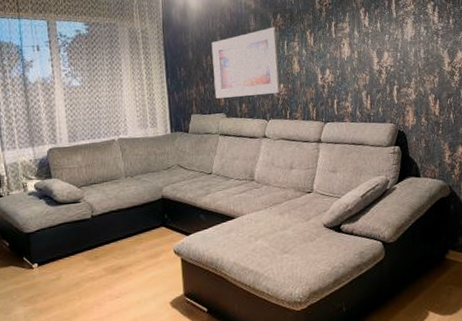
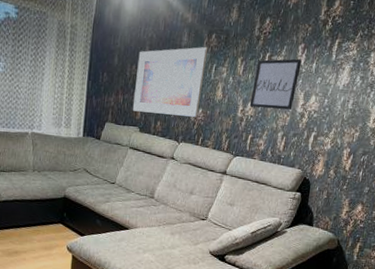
wall art: none [325,21,369,74] -> present [249,58,302,110]

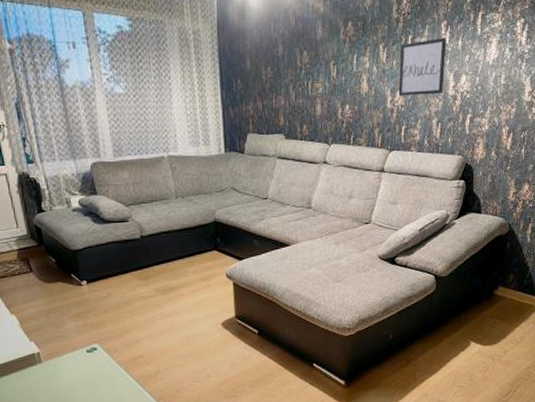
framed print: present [132,47,209,117] -> none [272,38,346,117]

